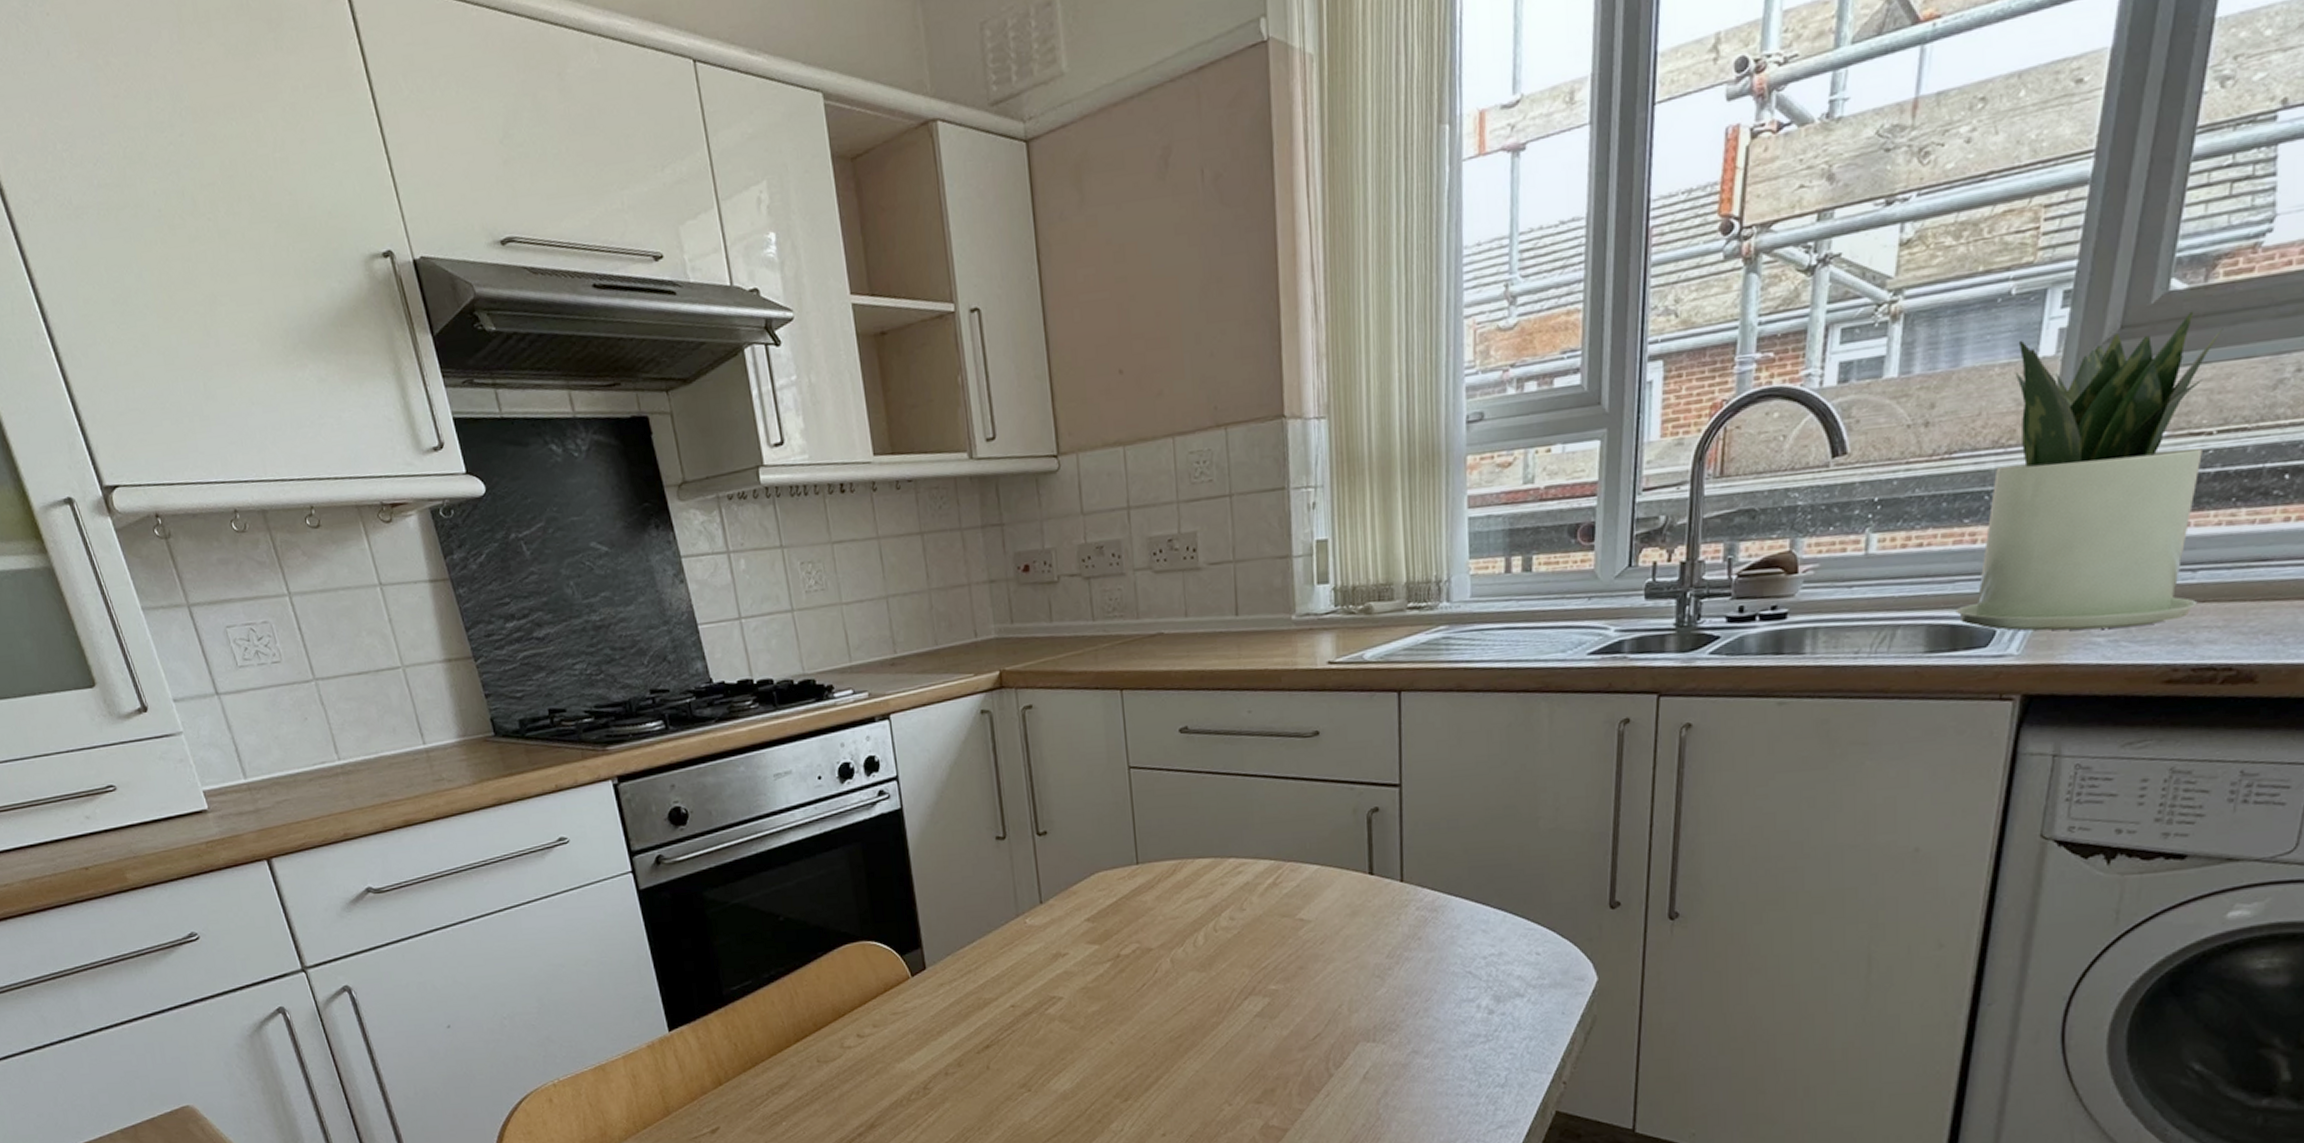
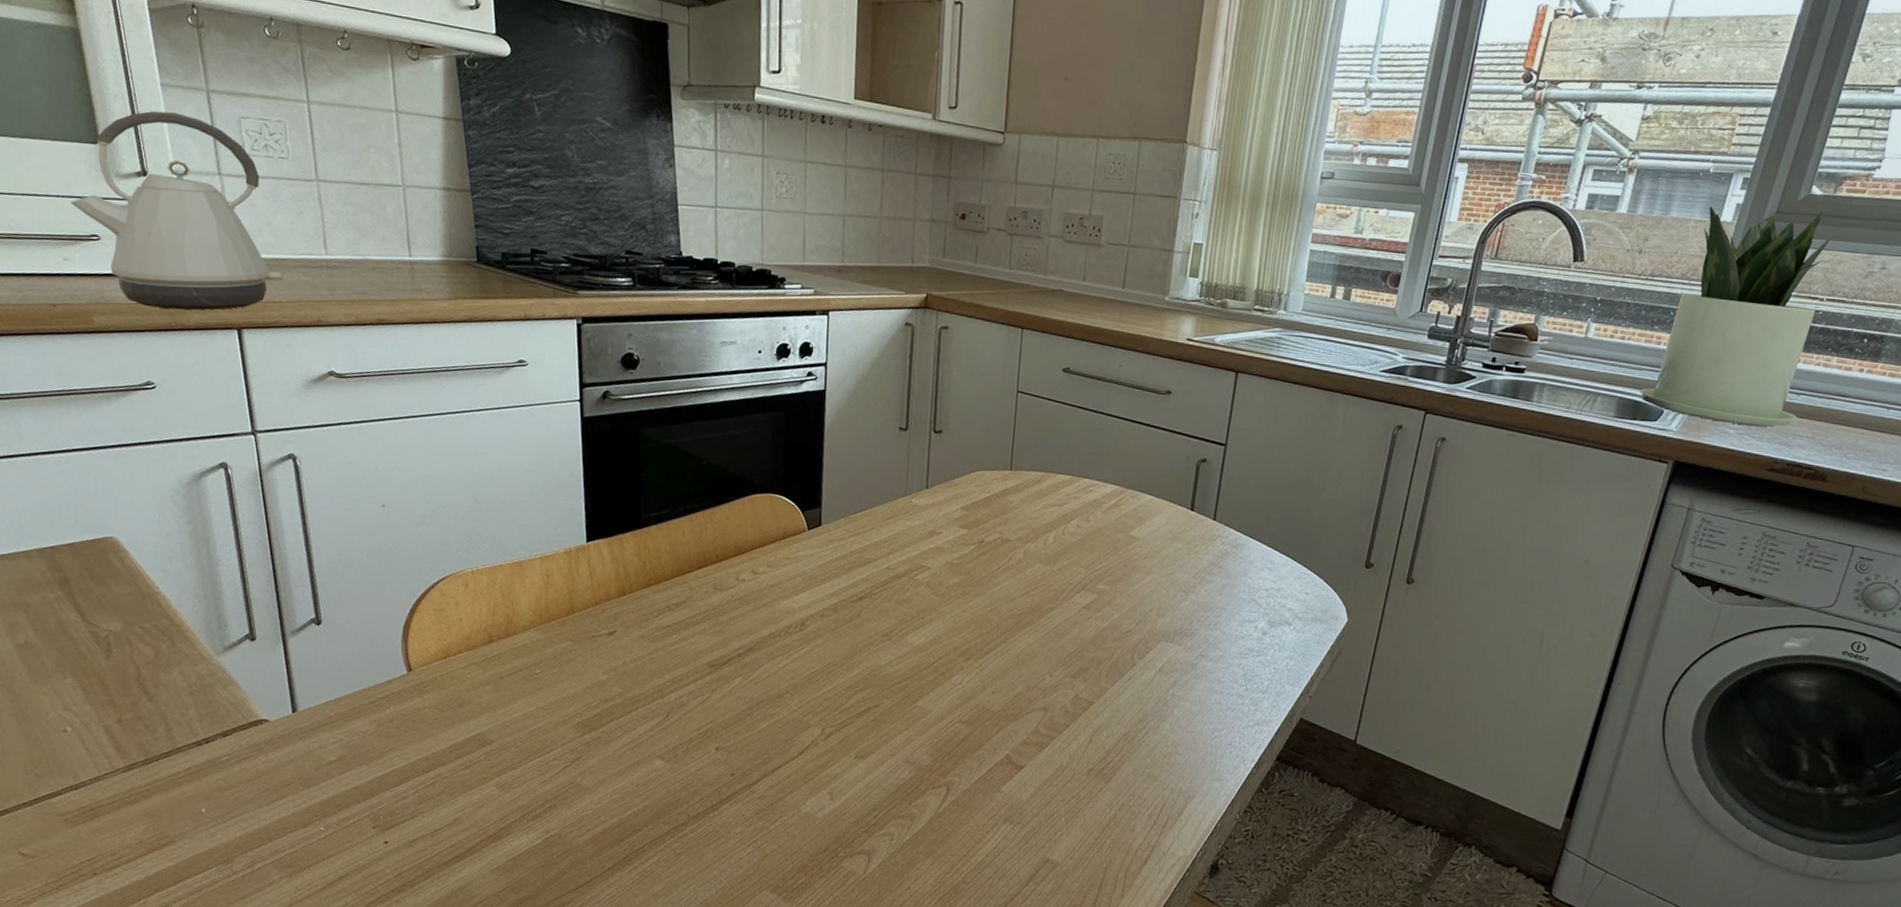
kettle: none [80,636,302,853] -> present [70,110,284,310]

